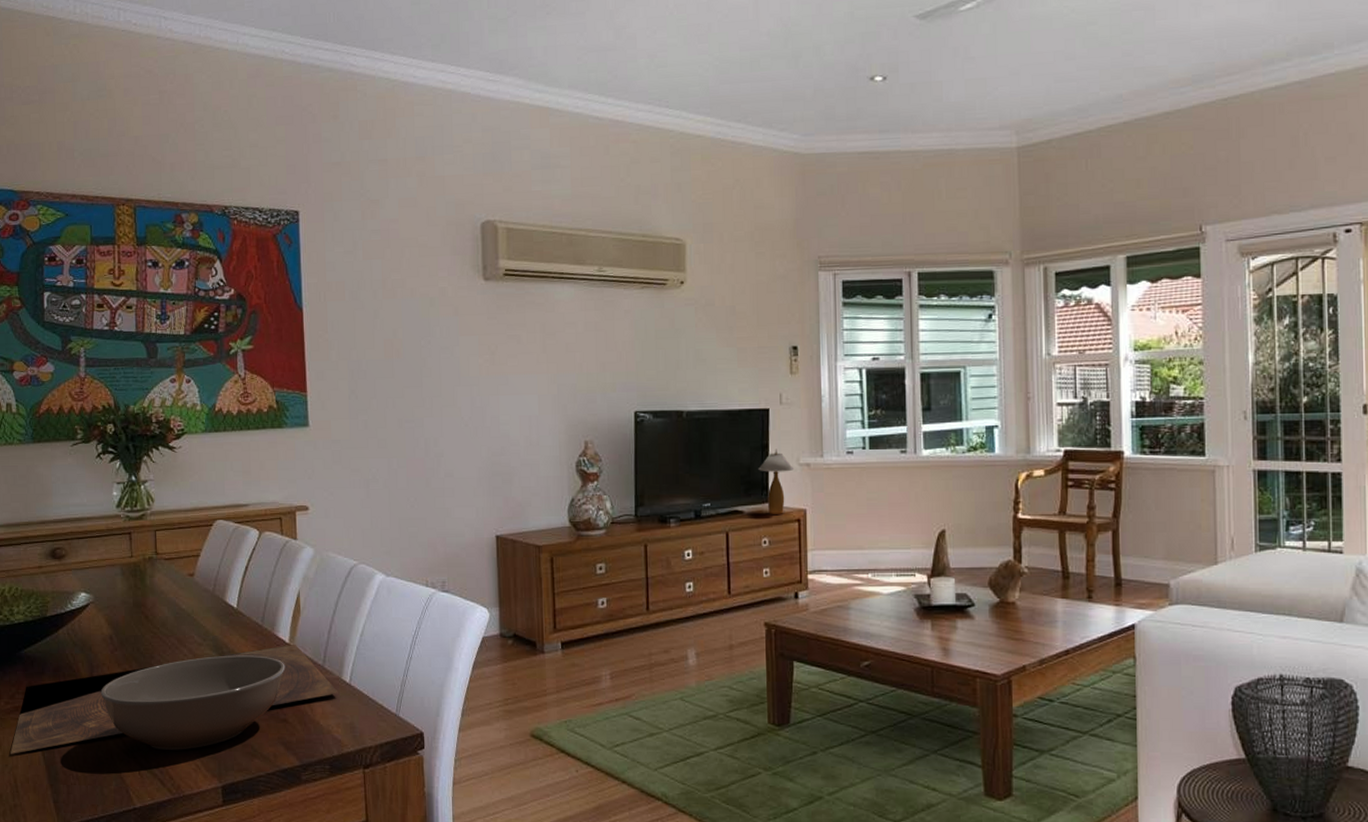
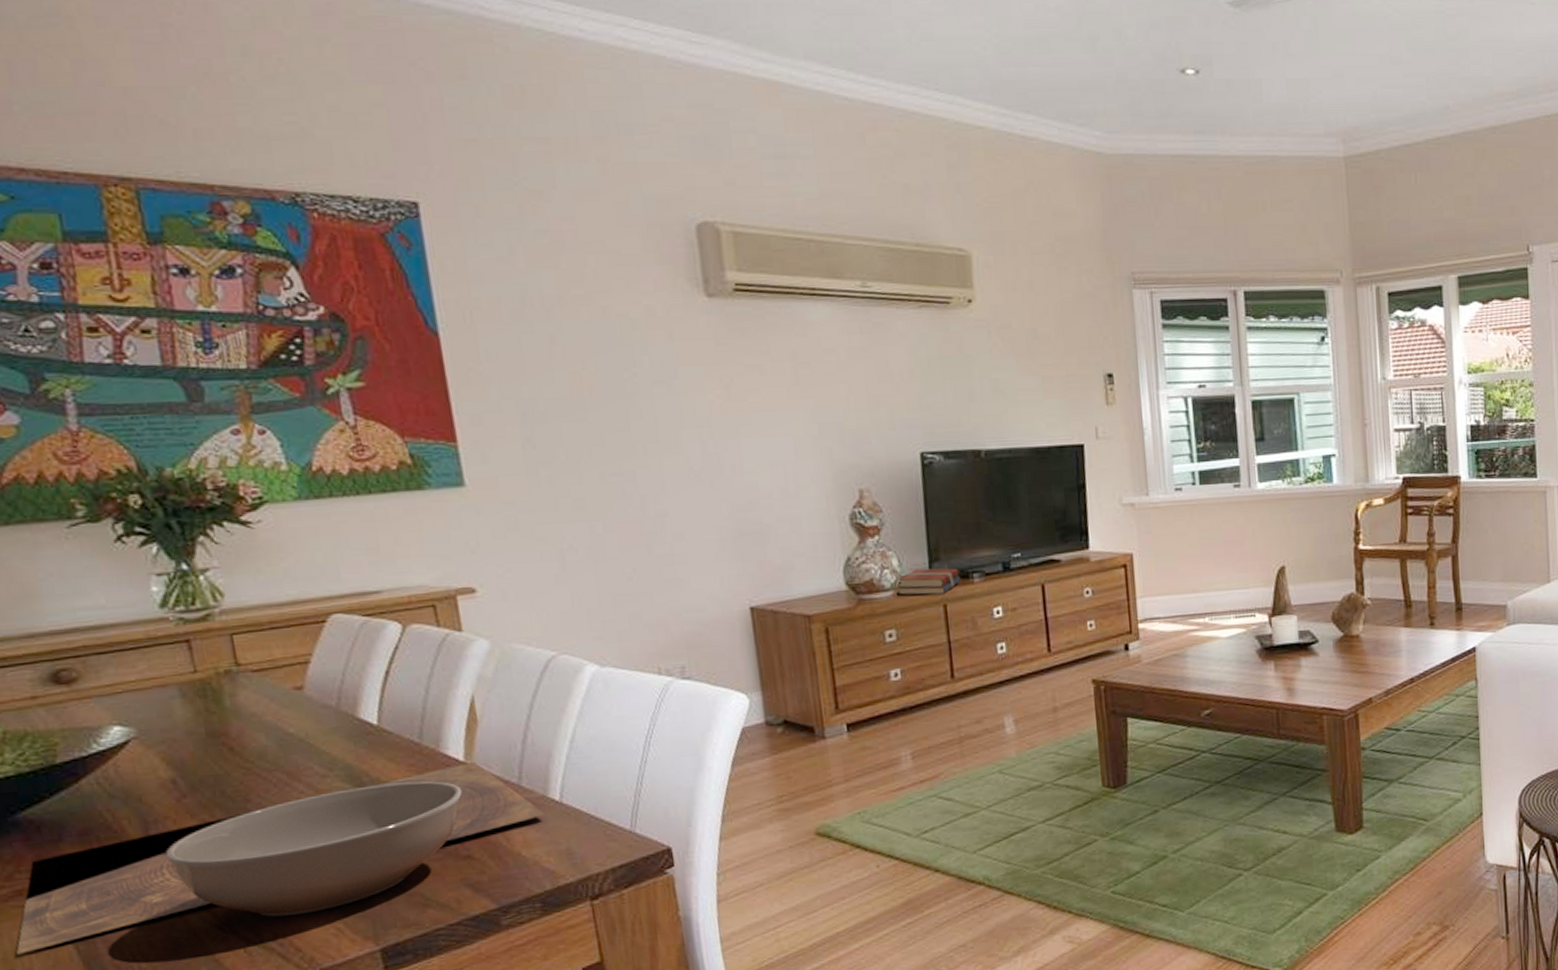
books: none [609,512,659,535] -> present [898,568,960,596]
table lamp: present [758,449,795,514] -> none [1075,488,1117,561]

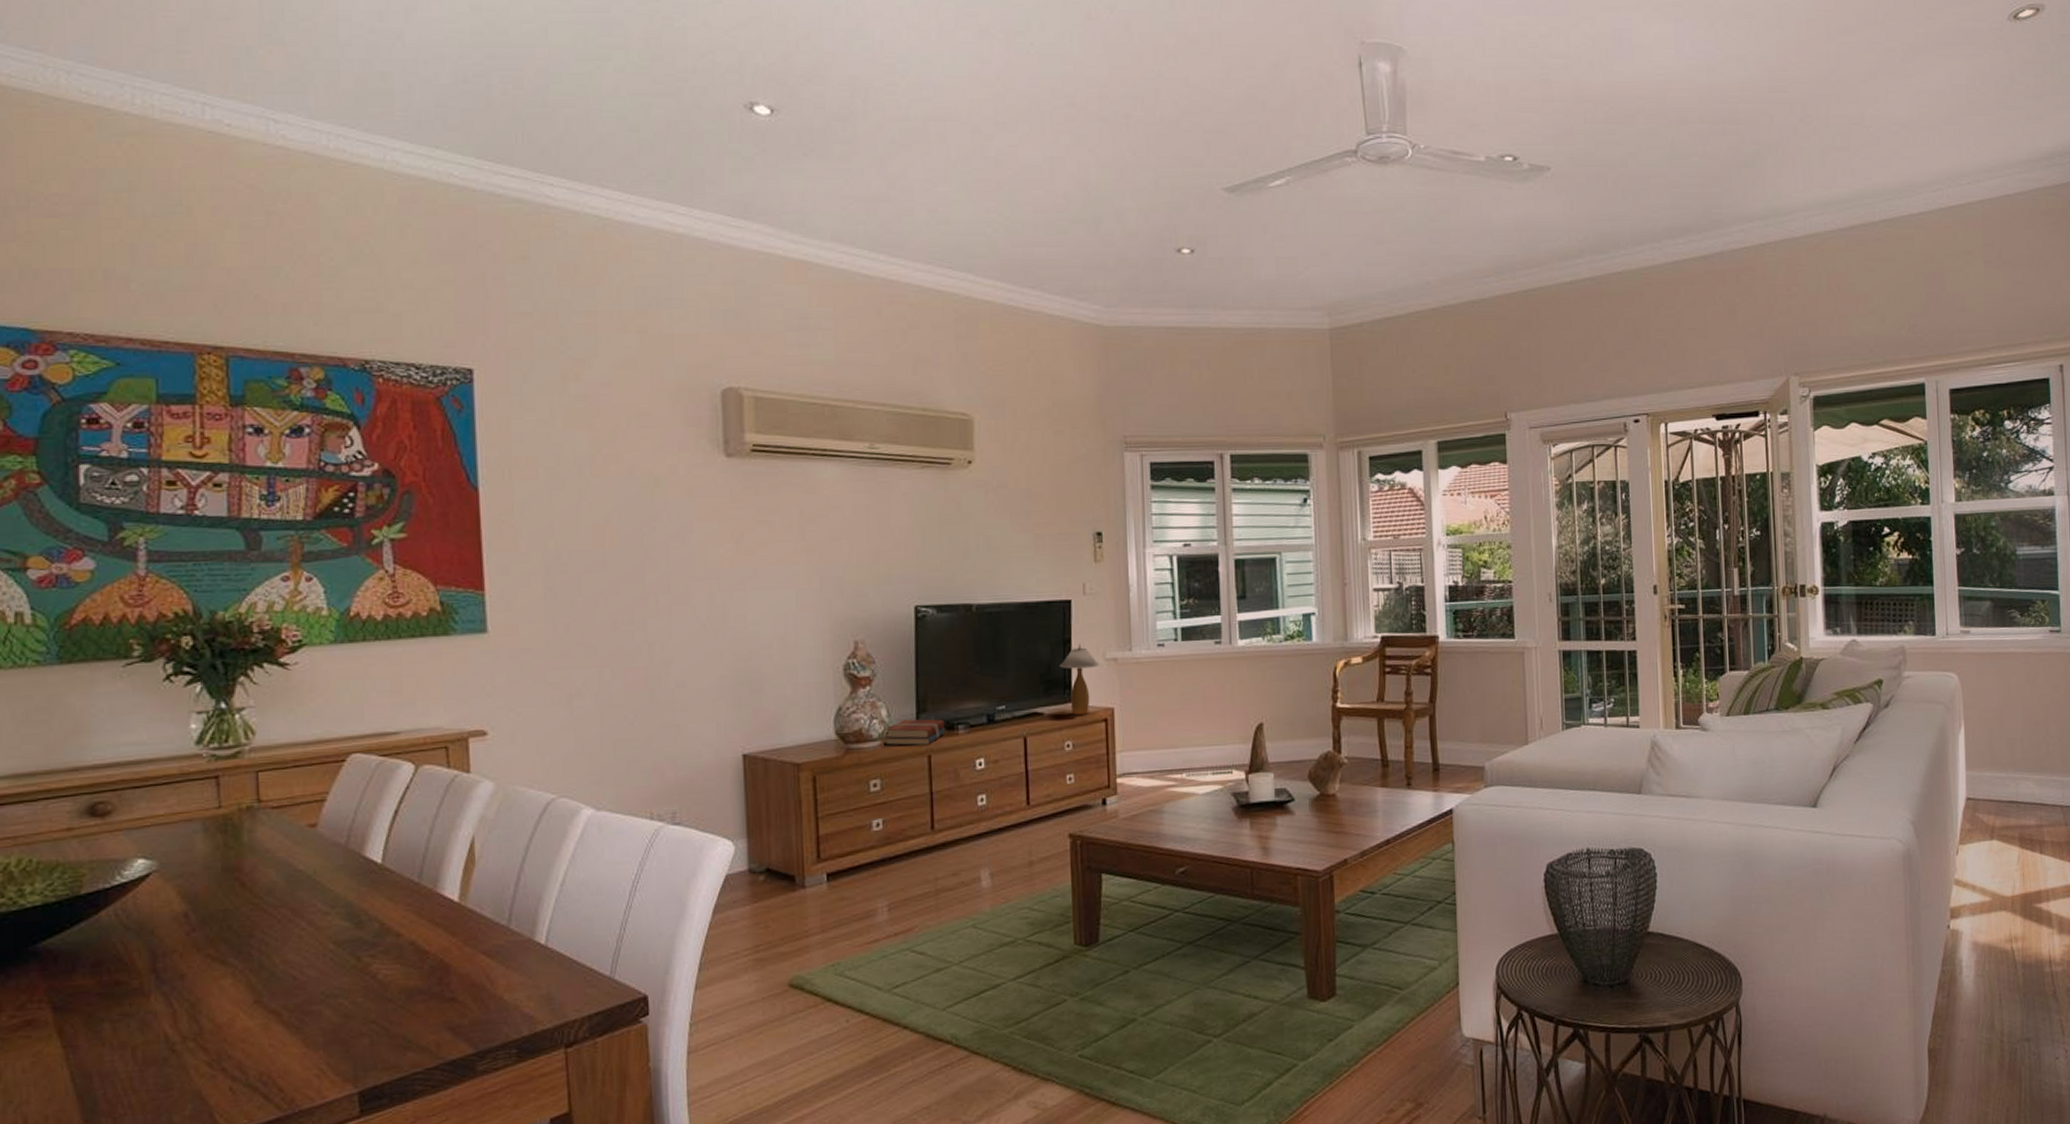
placemat: present [16,761,547,955] -> none [17,902,531,1086]
bowl: present [165,780,462,917] -> none [168,920,454,1055]
table lamp: none [1075,488,1117,561] -> present [1060,643,1100,715]

